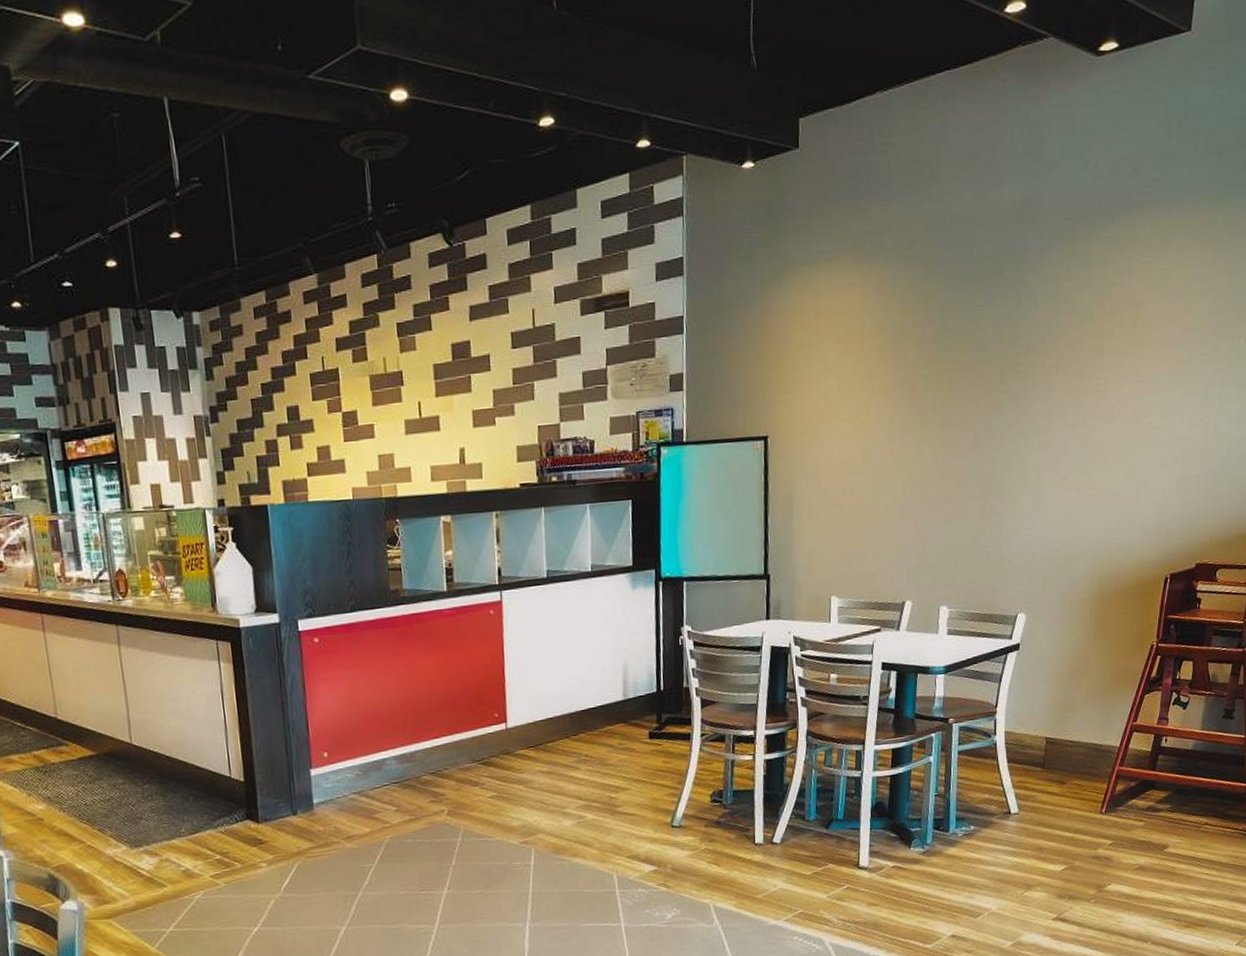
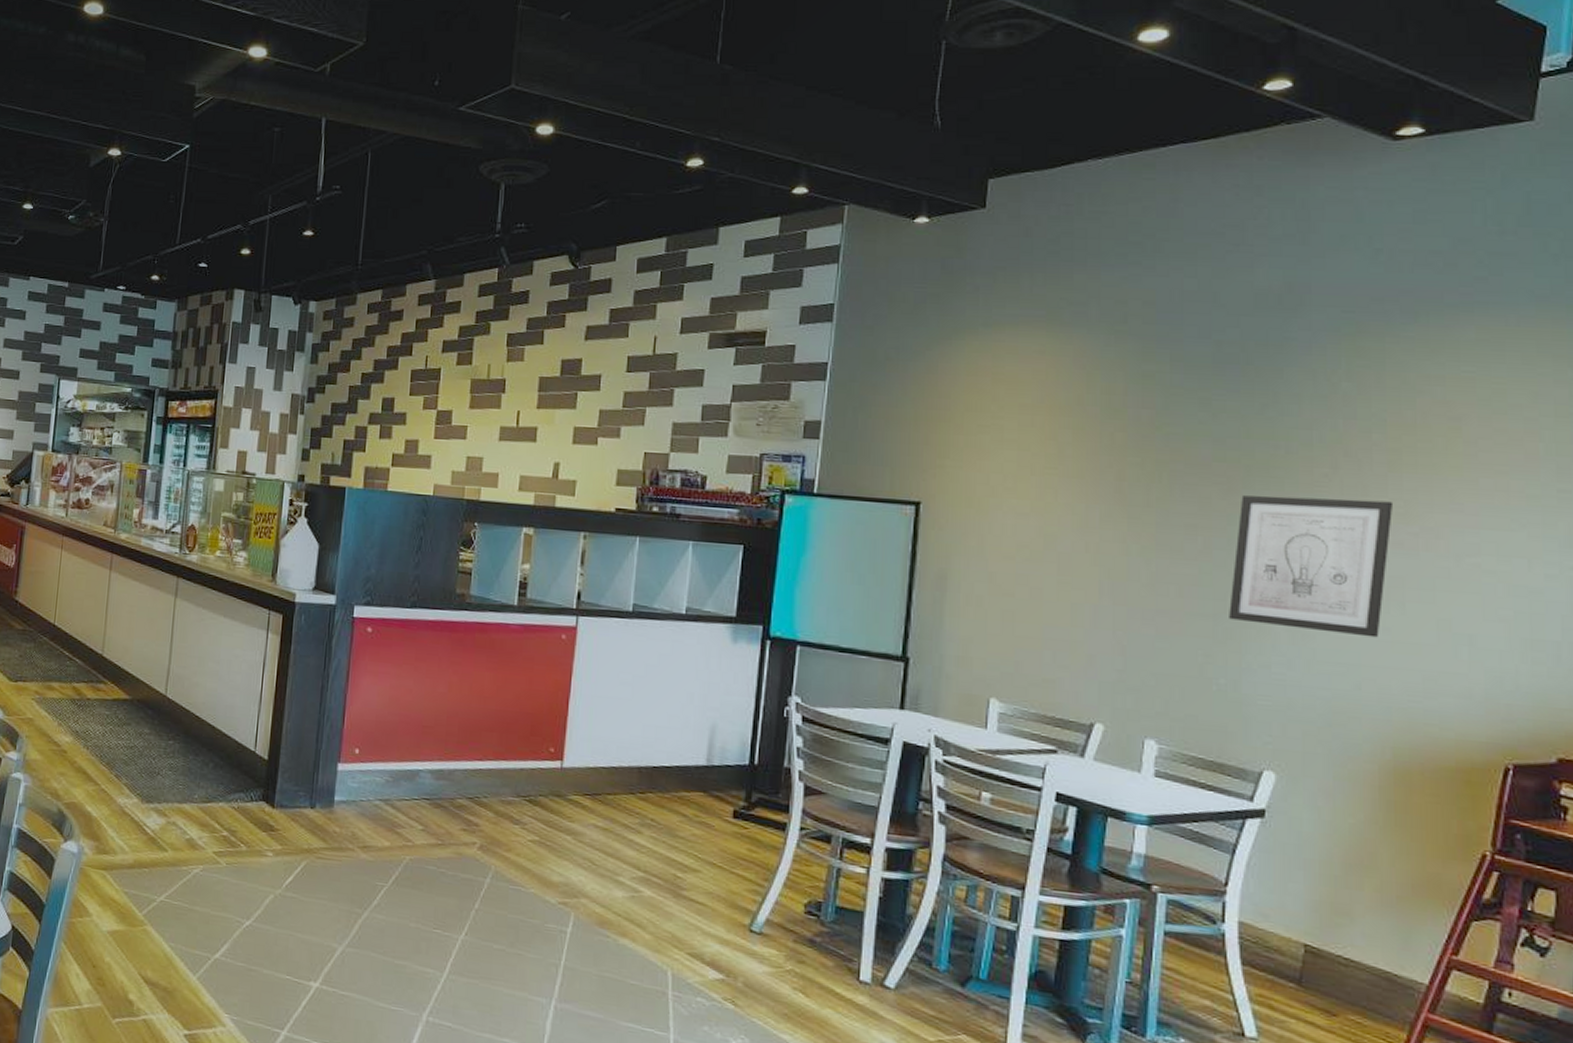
wall art: none [992,381,1099,498] -> present [1229,495,1394,638]

